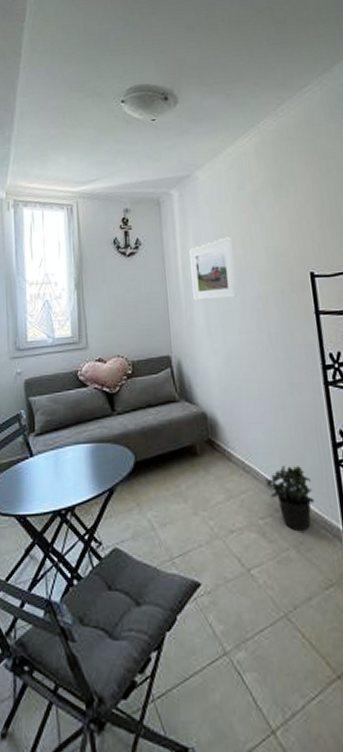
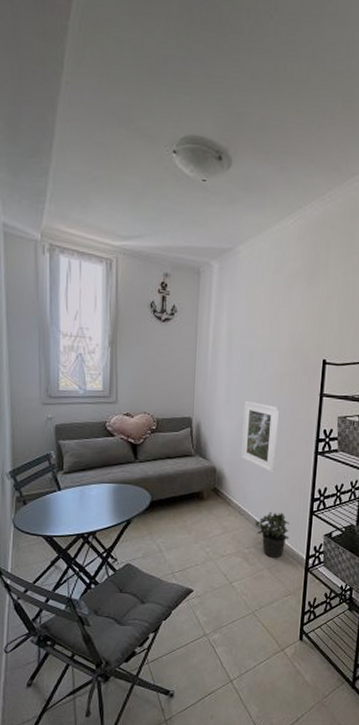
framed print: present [189,236,237,301] -> none [219,316,262,374]
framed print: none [228,329,279,414] -> present [241,400,279,473]

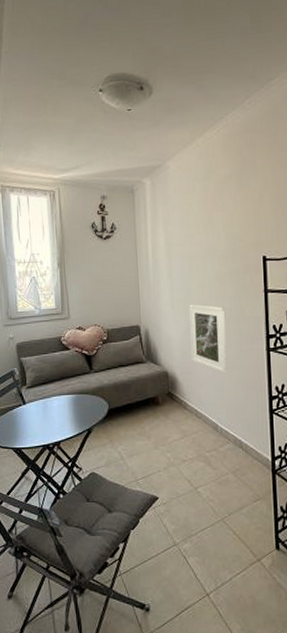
potted plant: present [254,511,289,559] -> none [212,412,251,462]

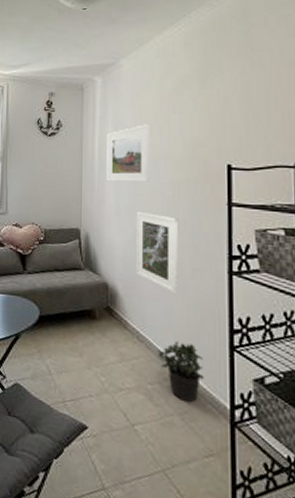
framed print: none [159,223,199,279] -> present [107,124,150,182]
potted plant: none [212,412,251,462] -> present [157,340,204,403]

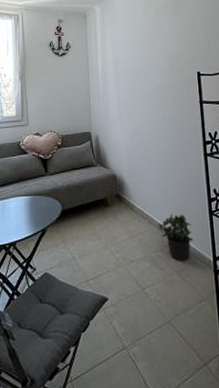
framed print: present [107,124,150,182] -> none [107,43,142,91]
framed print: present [136,211,178,294] -> none [134,113,170,177]

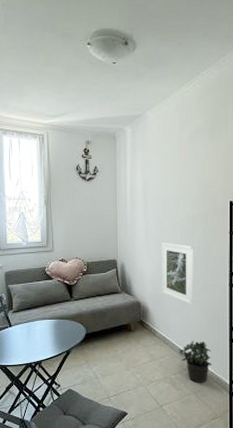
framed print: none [134,113,170,177] -> present [162,242,193,305]

